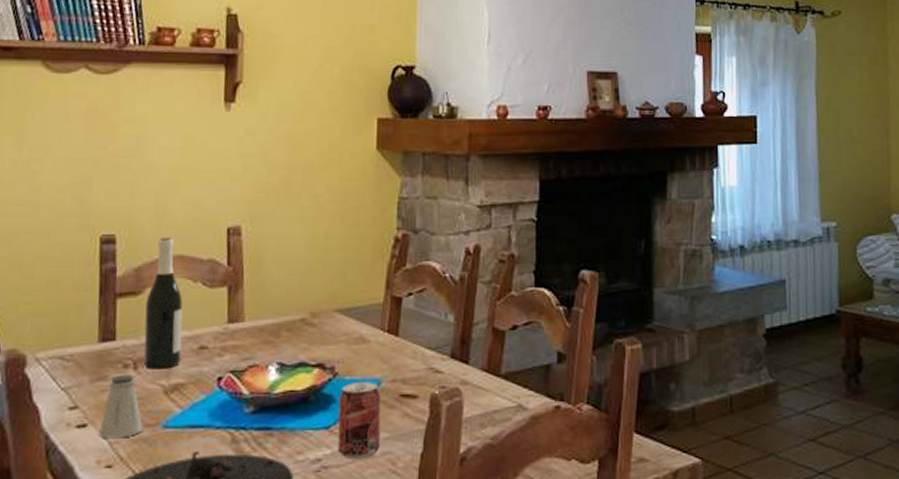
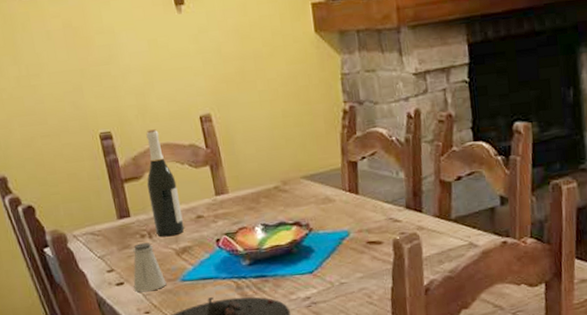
beverage can: present [337,381,381,460] -> none [316,233,357,296]

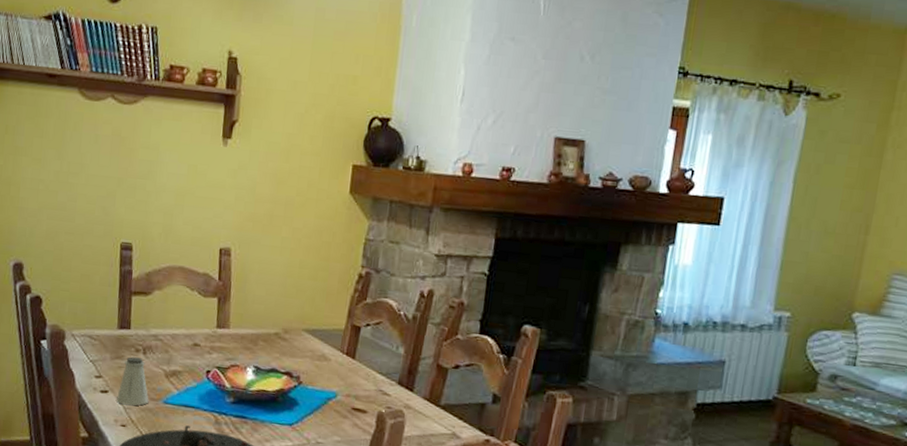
wine bottle: present [146,129,185,238] -> none [150,250,182,358]

